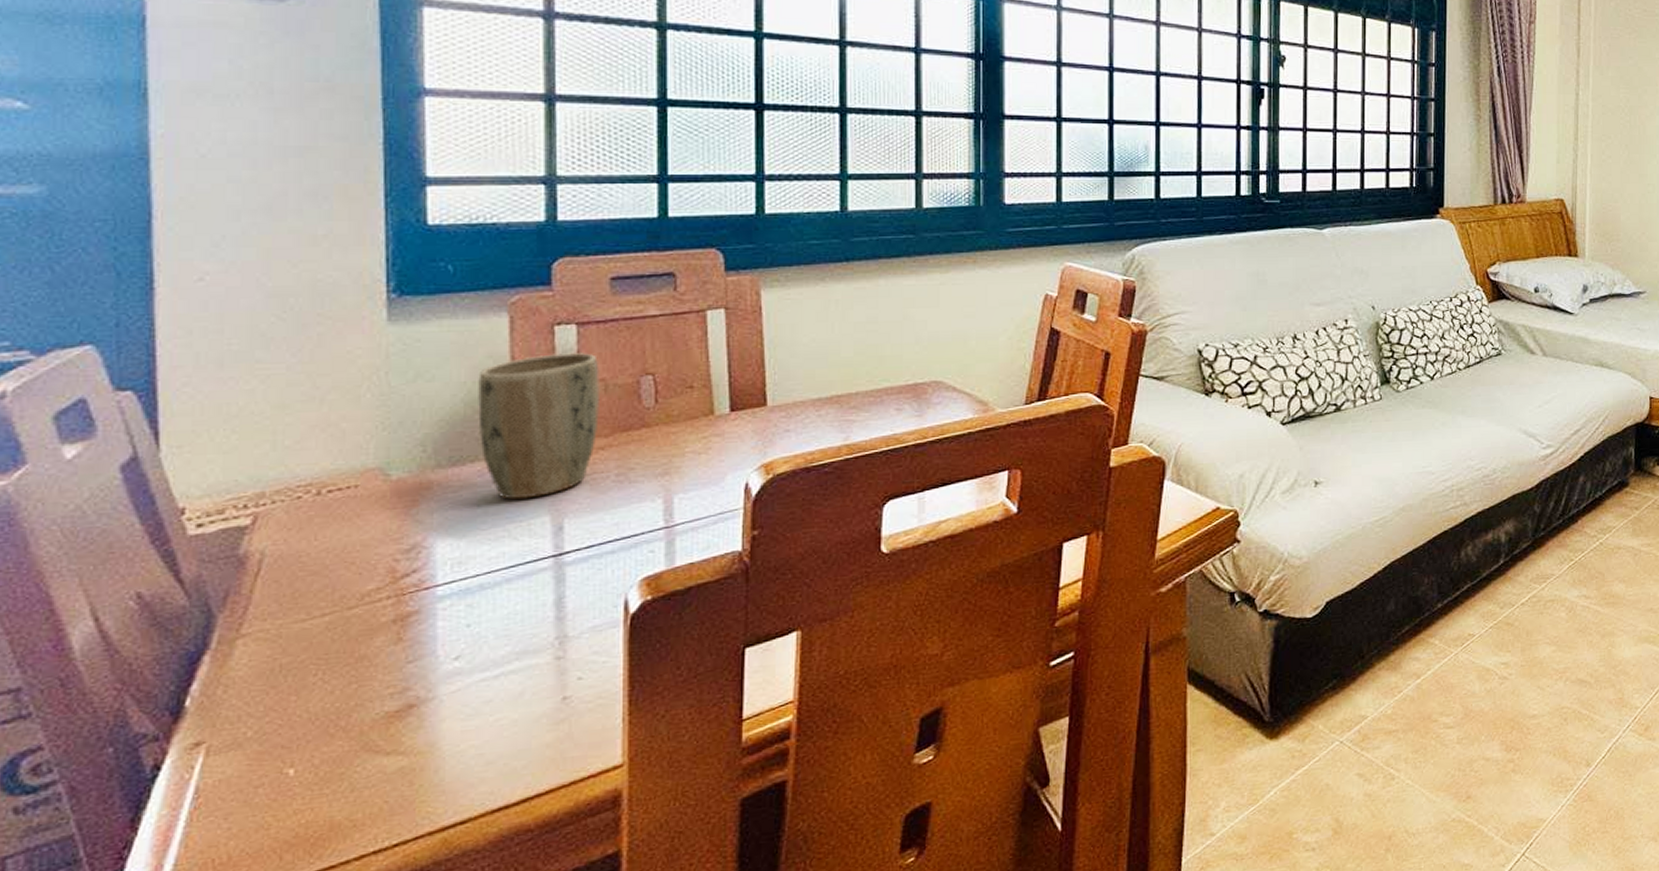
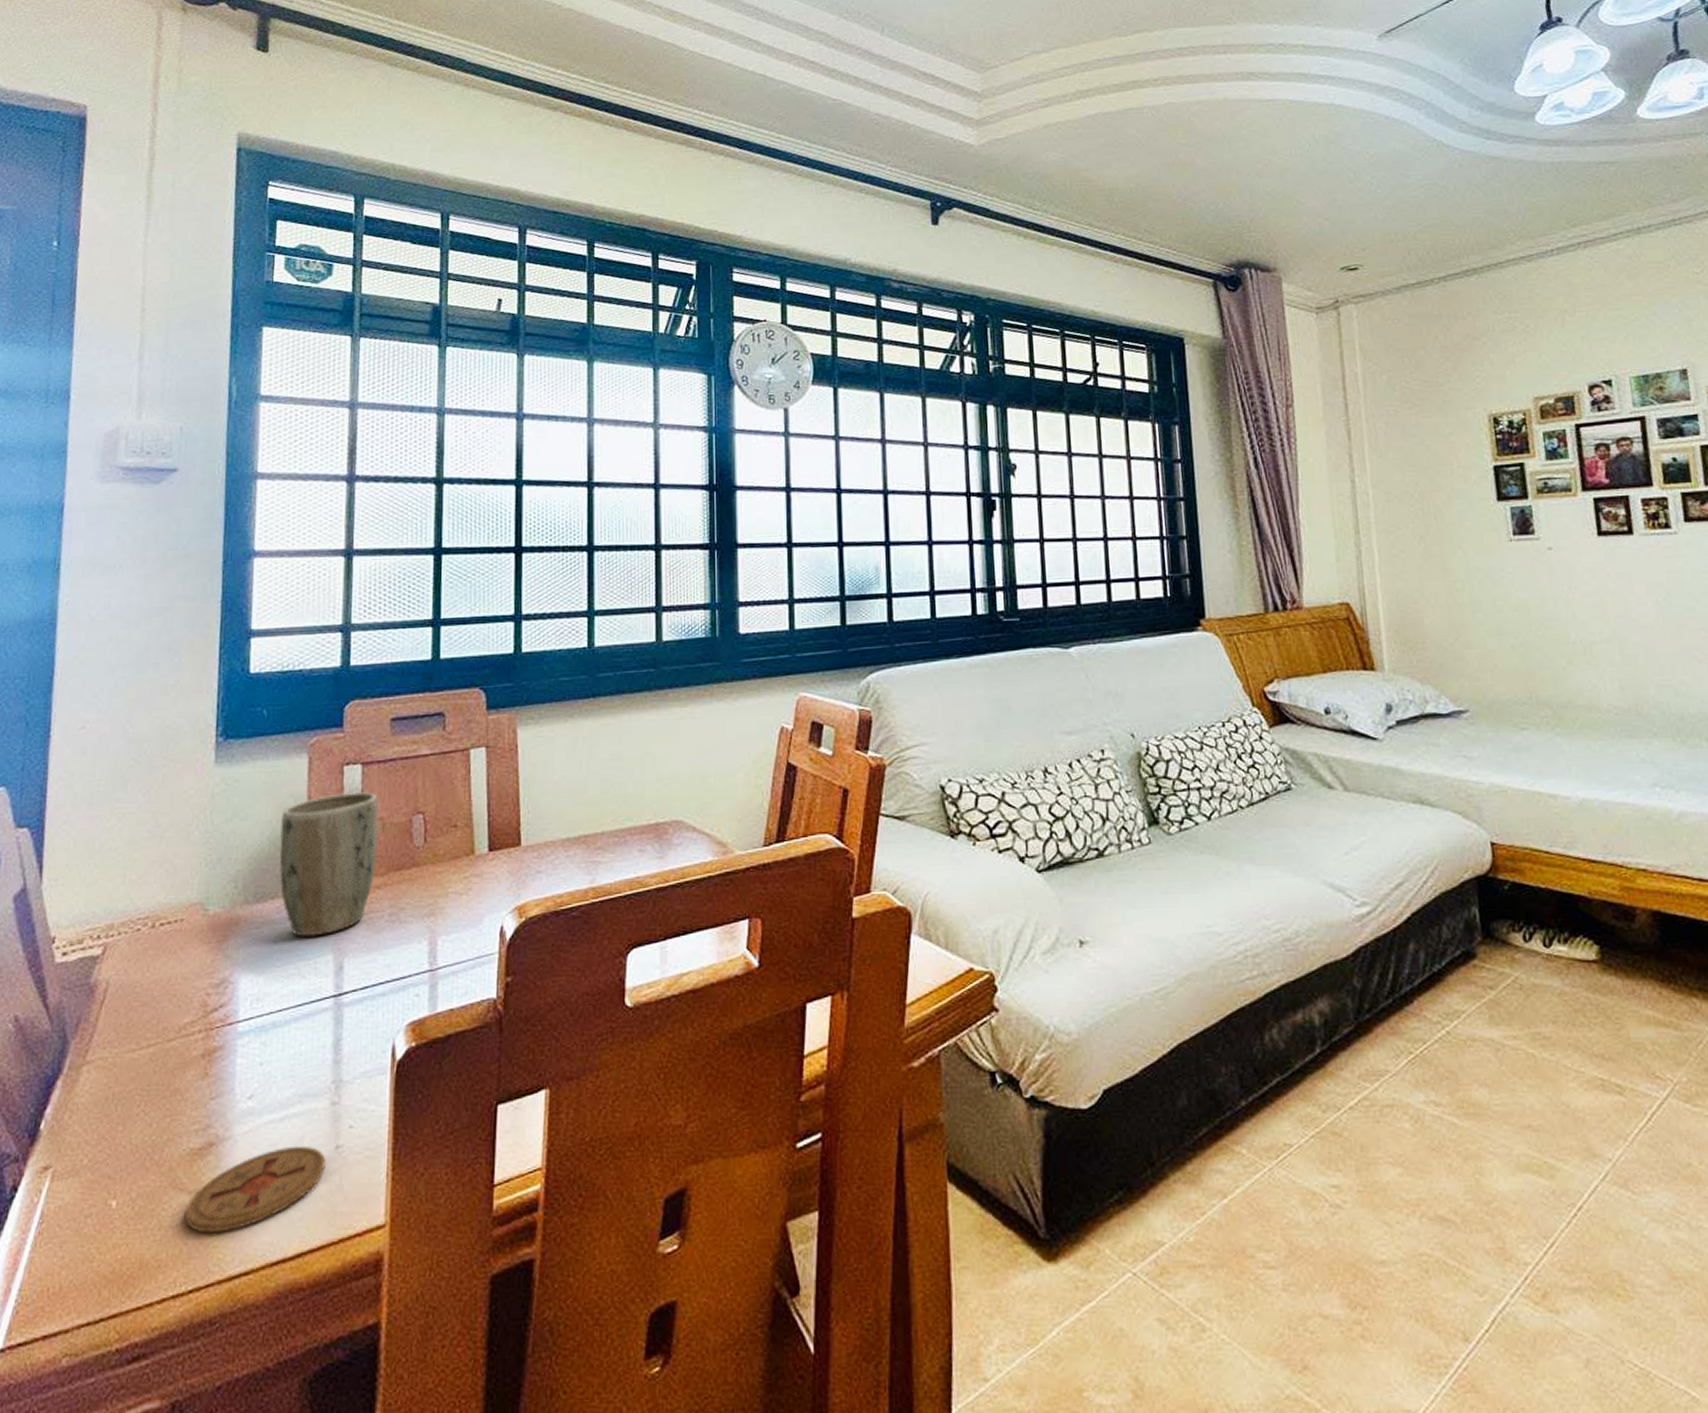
coaster: none [383,699,551,790] -> present [185,1145,326,1233]

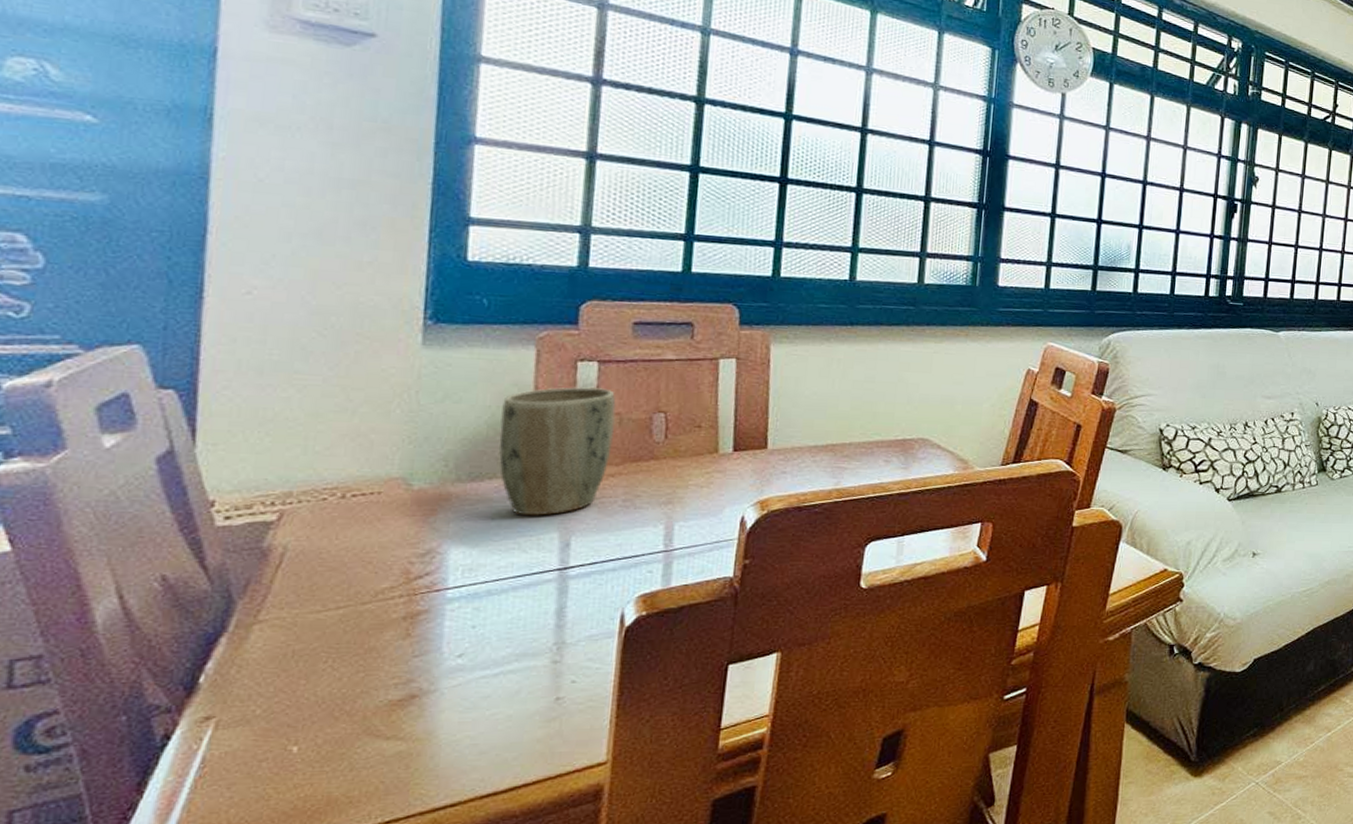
coaster: present [185,1145,326,1233] -> none [381,697,545,773]

